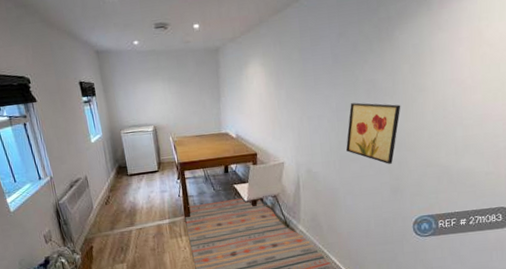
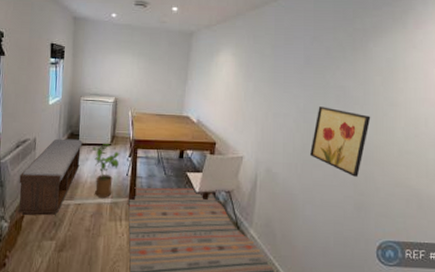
bench: none [80,171,134,247] -> present [18,138,83,216]
house plant: none [142,171,170,220] -> present [93,144,120,197]

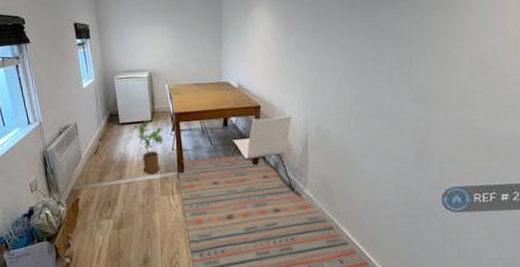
bench: present [18,138,83,216] -> none [67,119,124,199]
wall art: present [310,106,371,177] -> none [363,52,430,125]

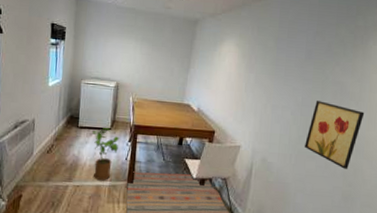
wall art: none [363,52,430,125] -> present [305,101,365,169]

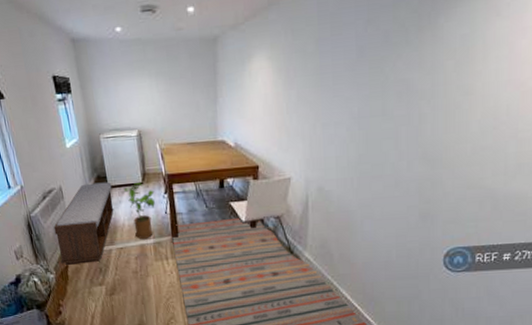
bench: none [16,120,82,196] -> present [53,182,114,266]
wall art: present [305,101,365,169] -> none [368,107,440,184]

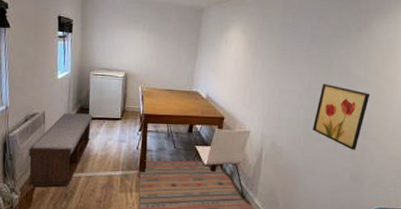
house plant: present [124,183,155,239] -> none [103,118,130,170]
wall art: none [368,107,440,184] -> present [313,84,370,150]

